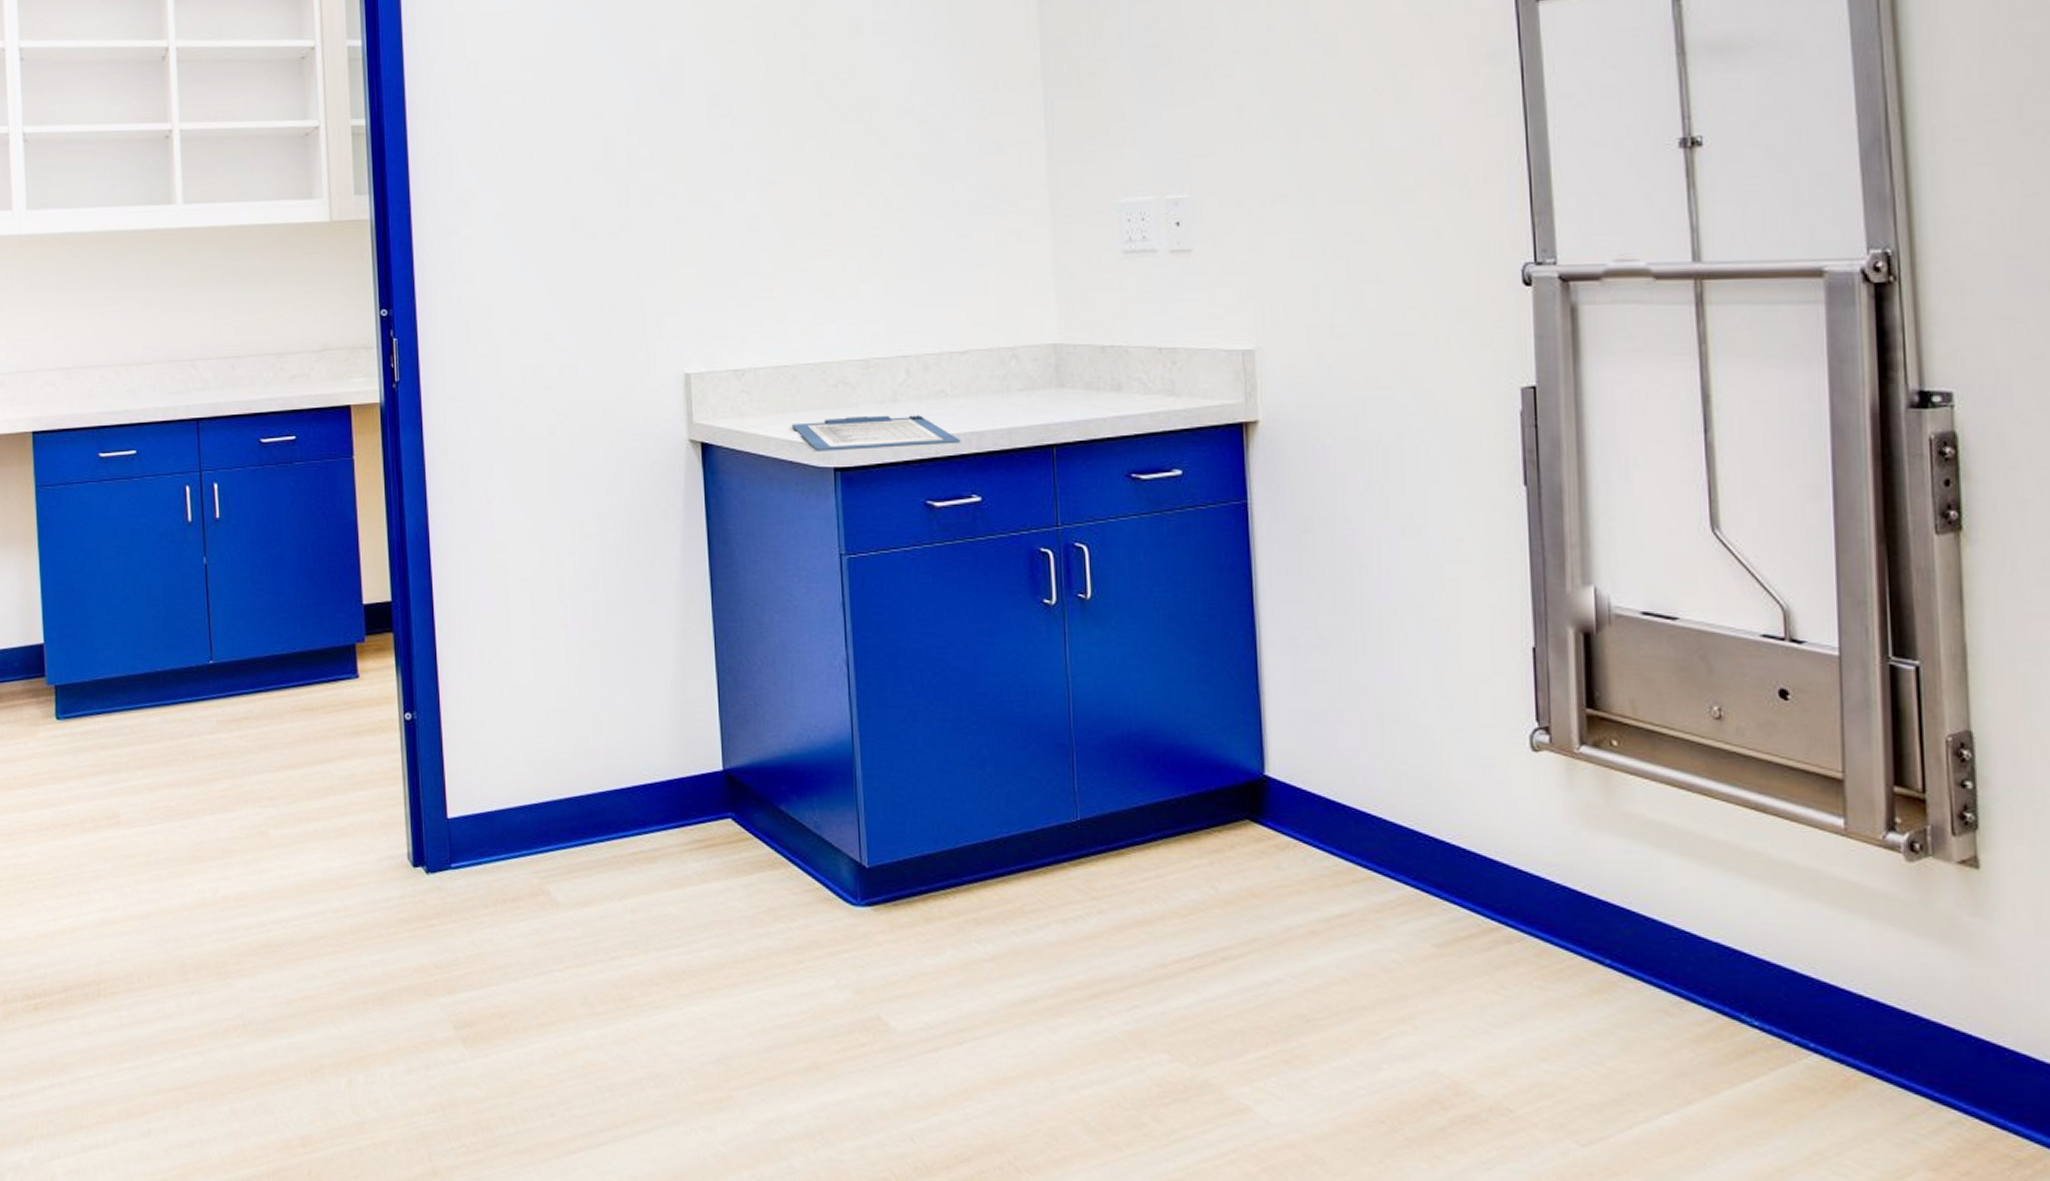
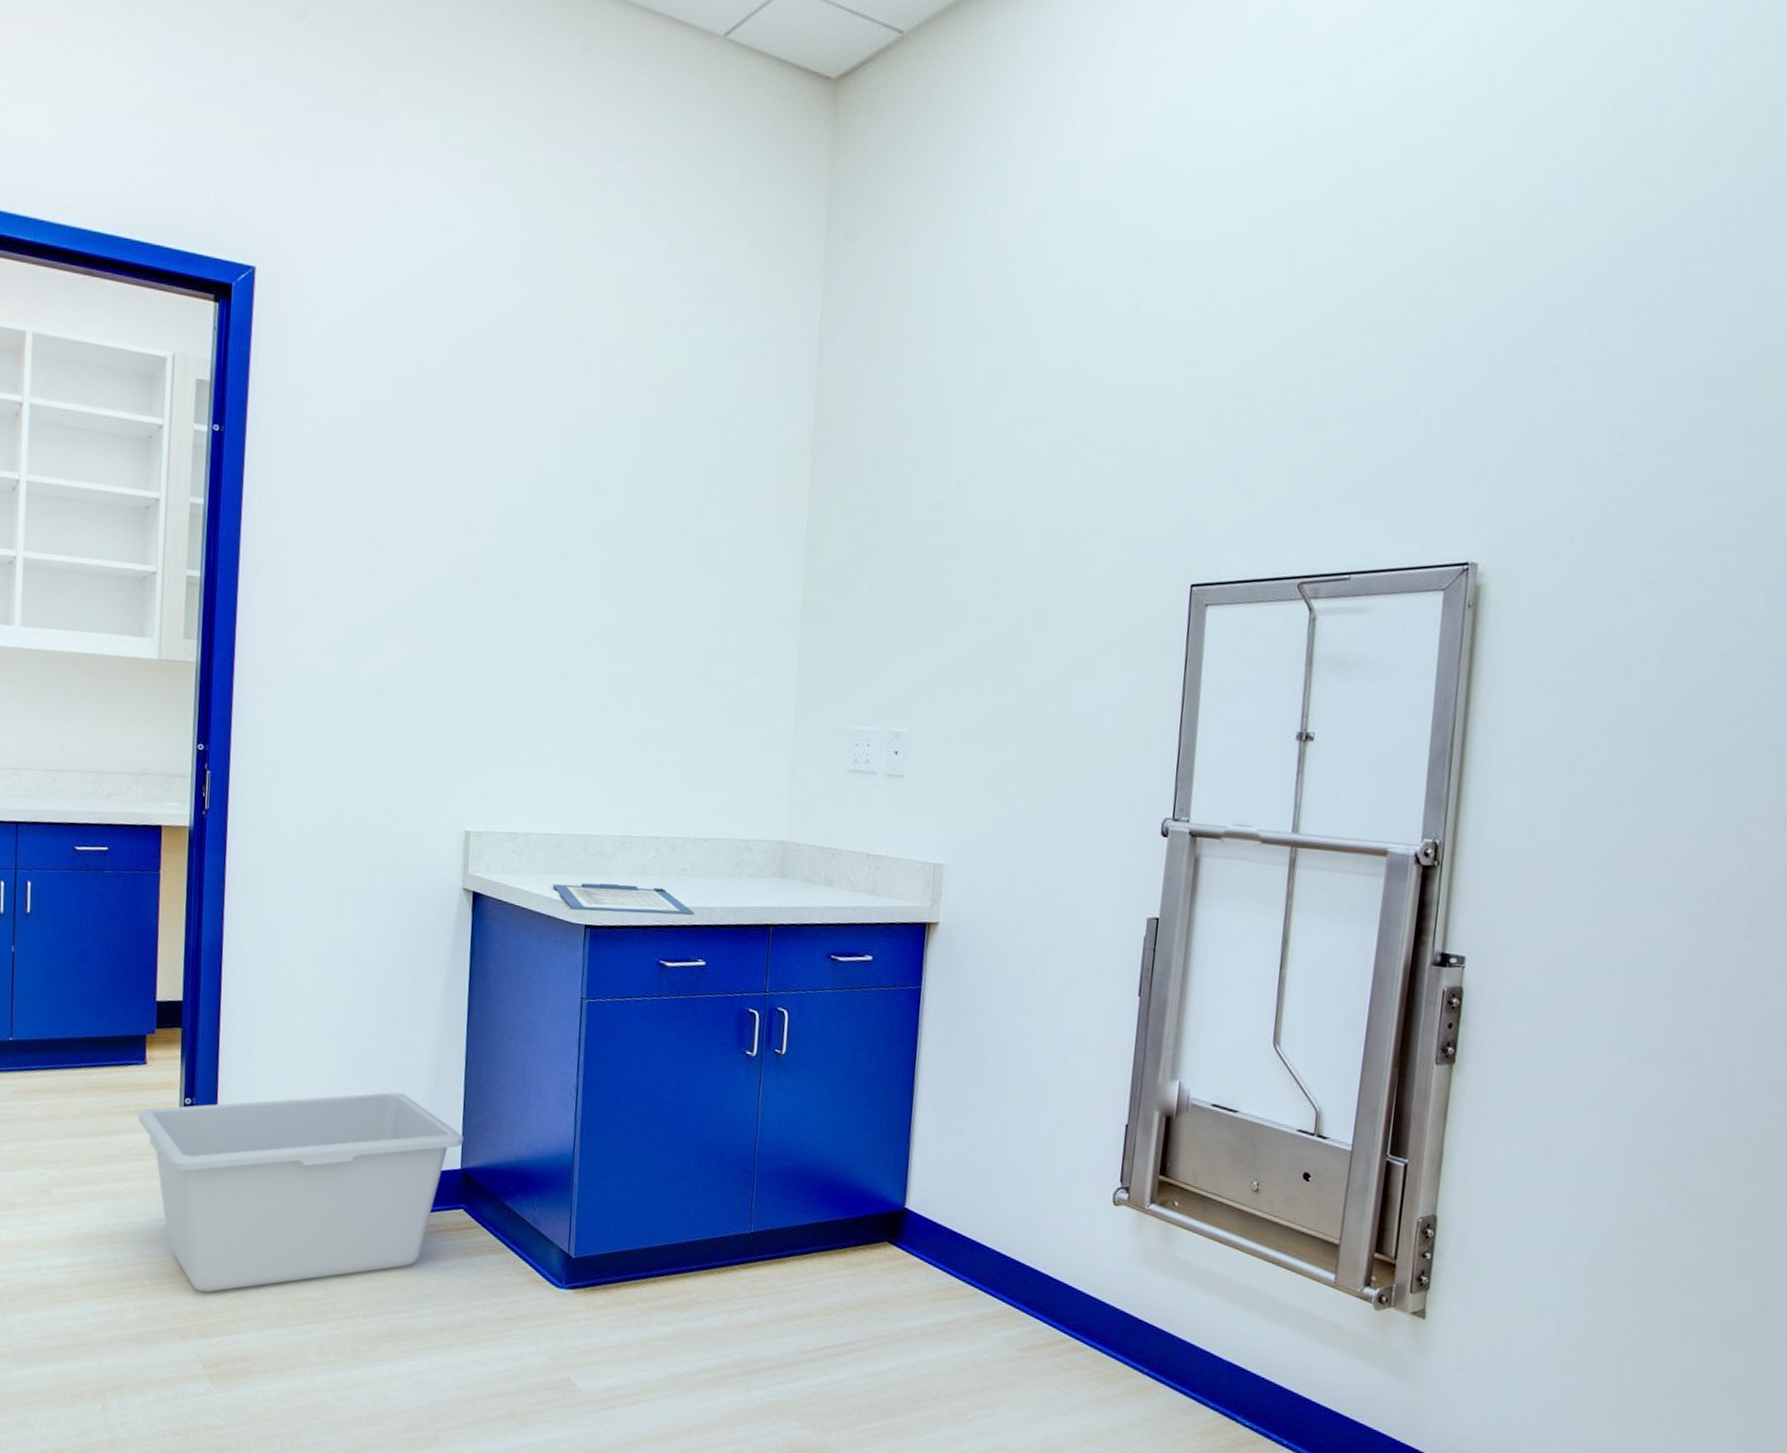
storage bin: none [355,685,723,939] -> present [138,1092,464,1292]

